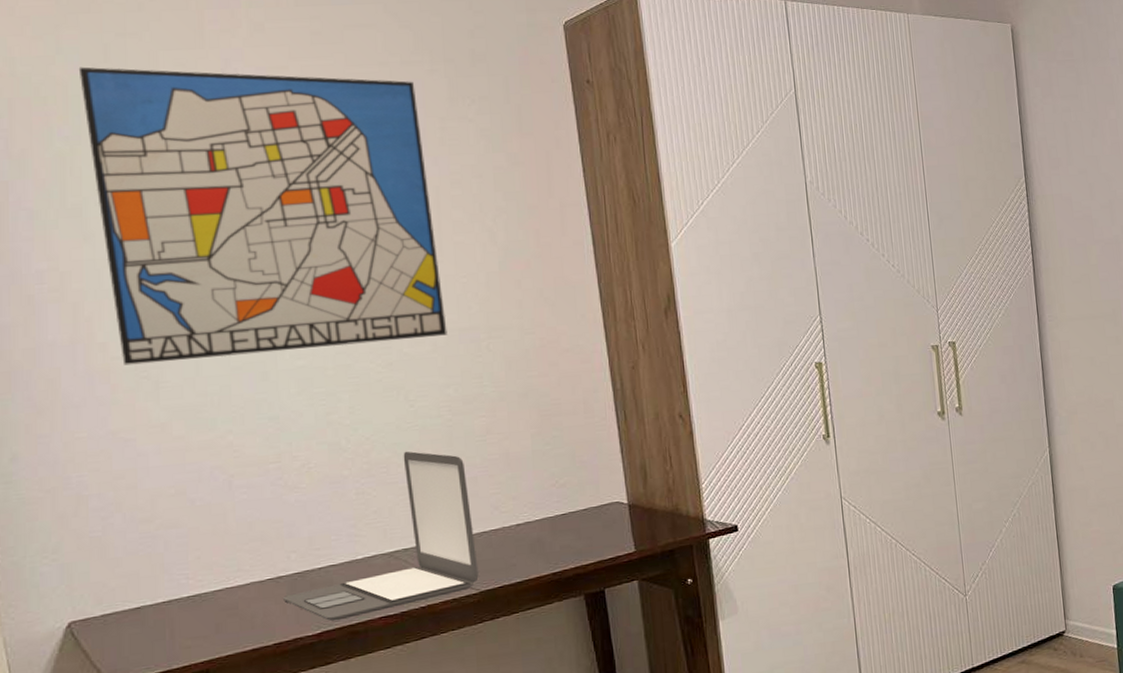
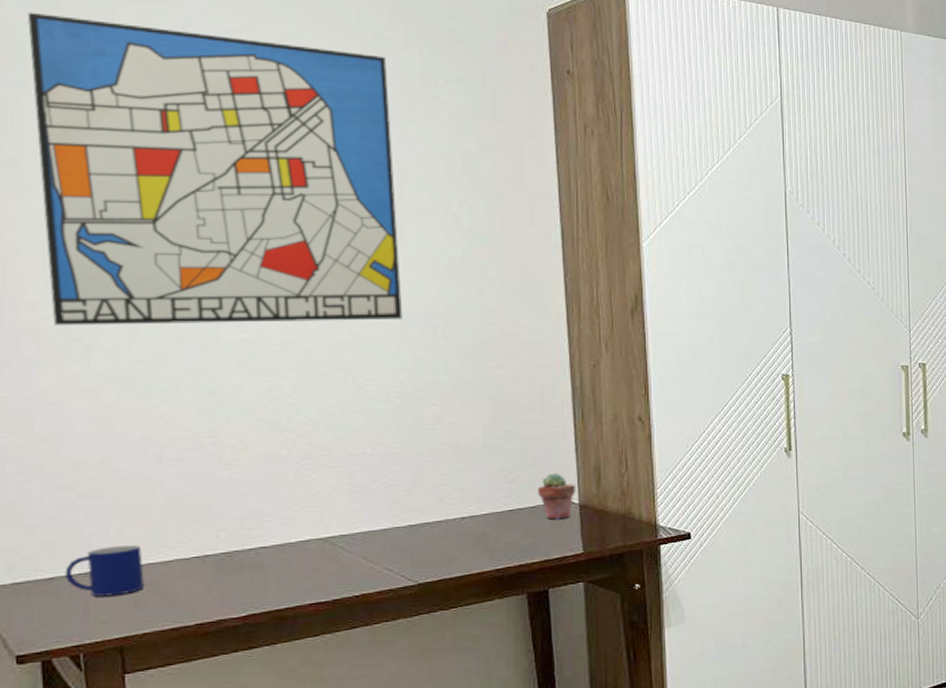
mug: none [150,570,224,623] -> present [64,544,144,597]
laptop: present [282,451,479,622] -> none [207,435,418,605]
potted succulent: none [587,475,624,521] -> present [538,473,576,520]

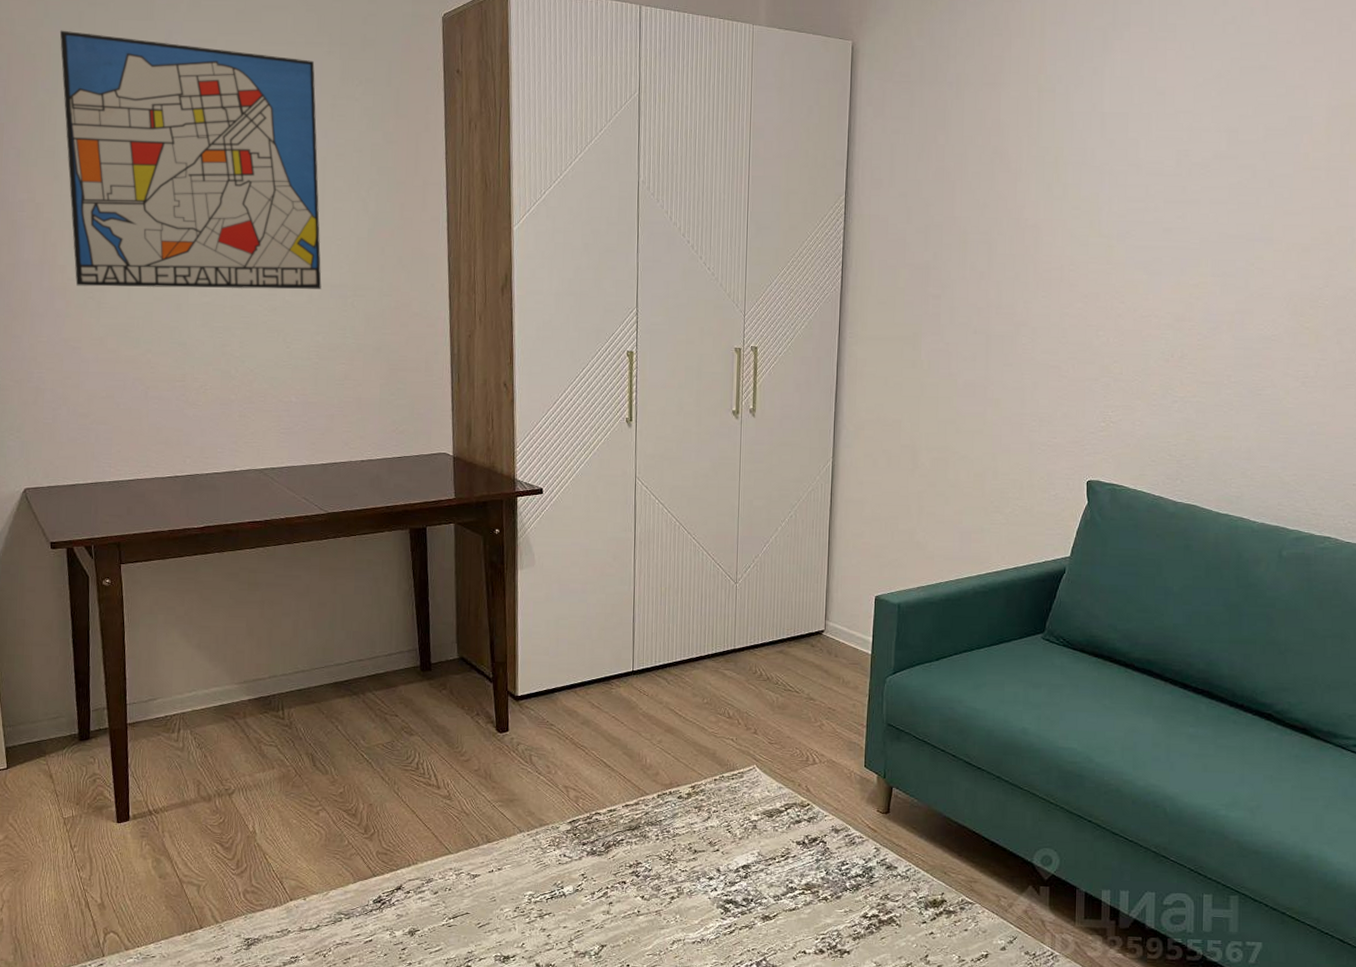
mug: present [64,544,144,597] -> none [82,463,134,503]
potted succulent: present [538,473,576,520] -> none [421,428,451,468]

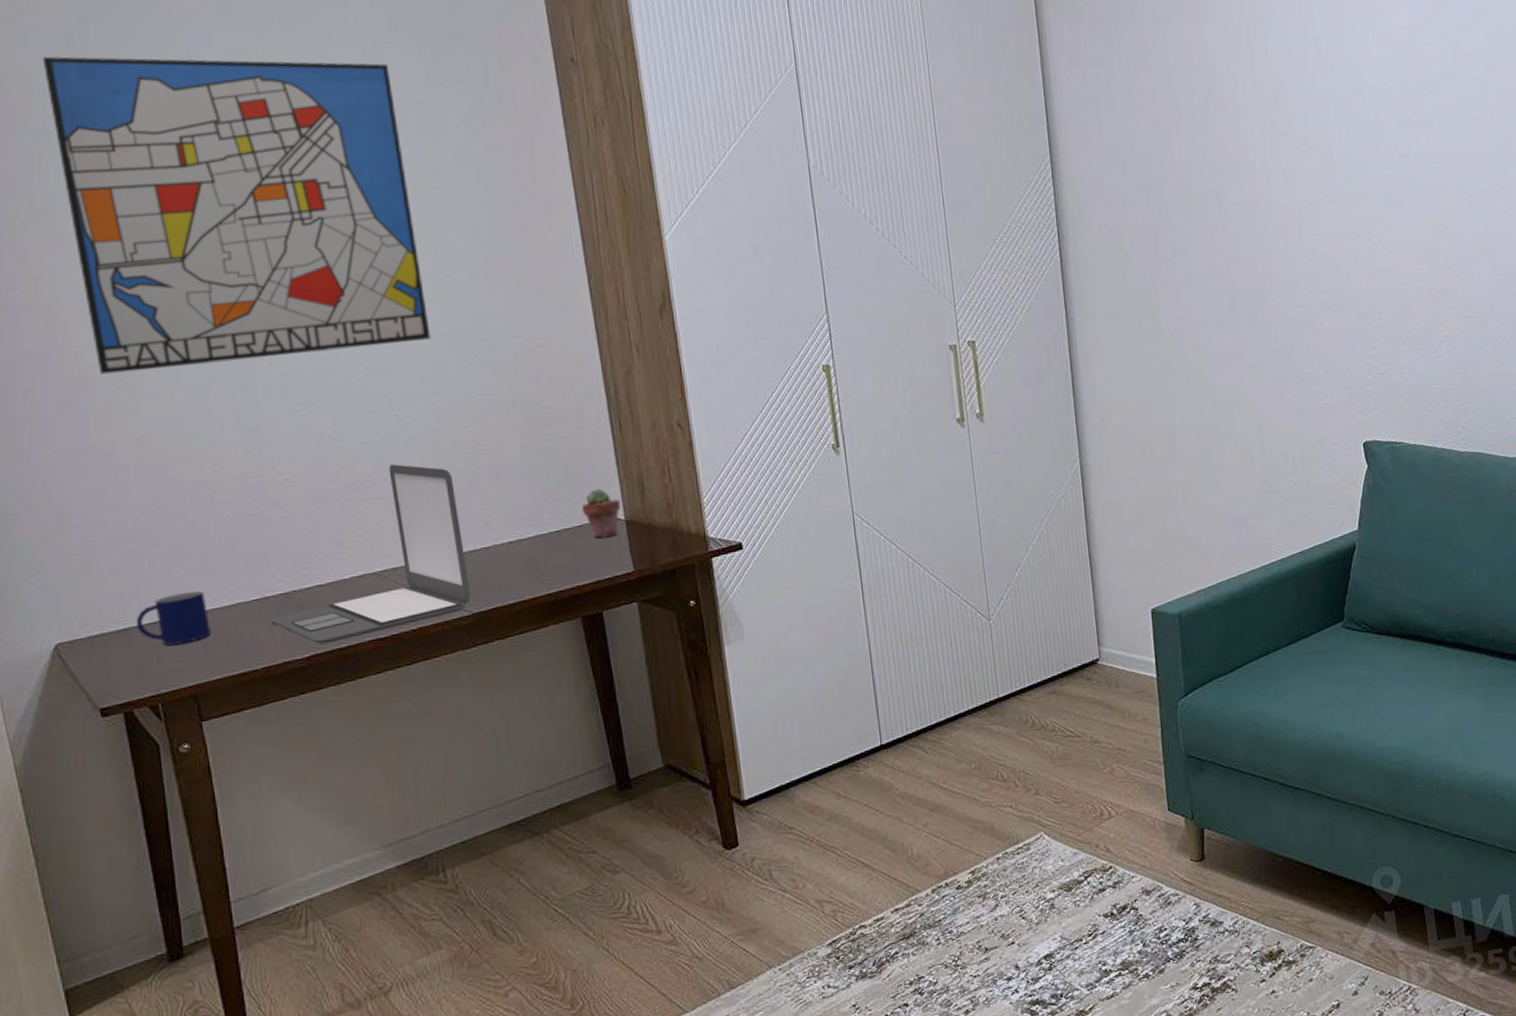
mug: none [82,463,134,503] -> present [136,590,211,646]
laptop: none [177,385,328,519] -> present [269,464,471,645]
potted succulent: none [421,428,451,468] -> present [582,488,621,539]

